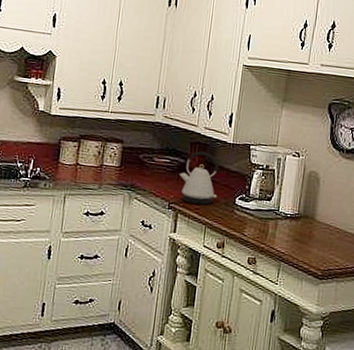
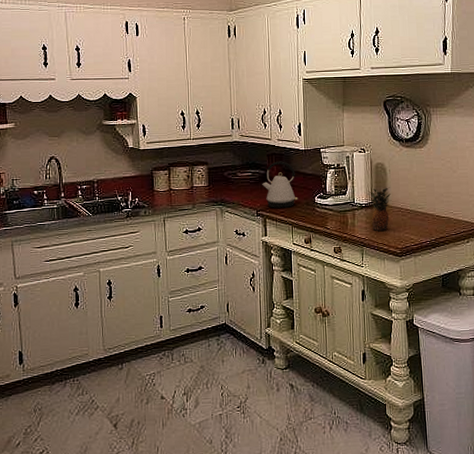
fruit: none [294,198,322,248] -> present [366,186,392,232]

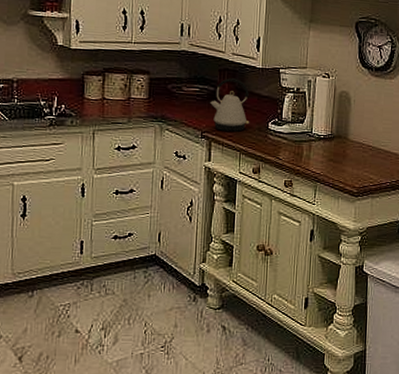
fruit: present [366,186,392,232] -> none [326,118,354,168]

